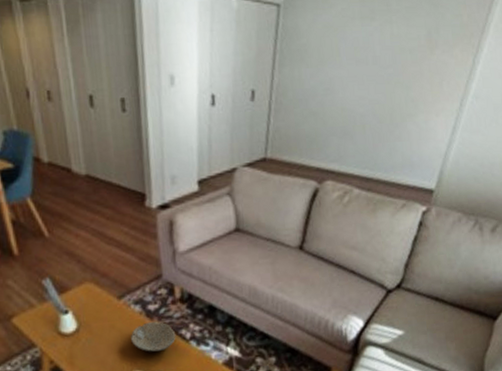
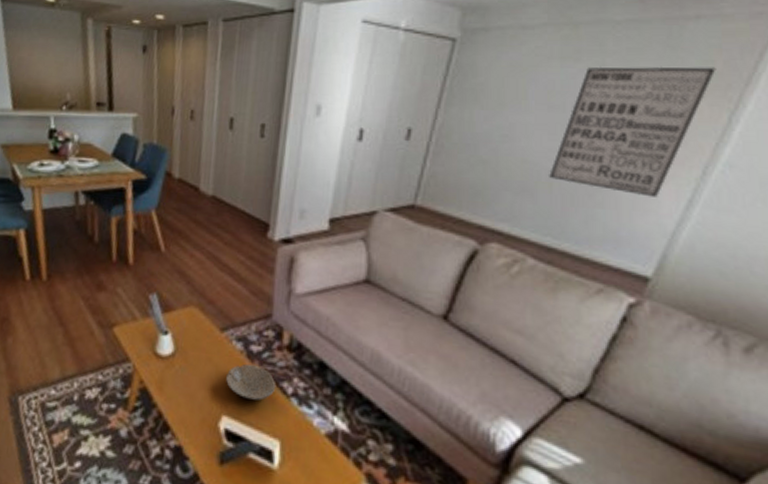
wall art: none [362,20,464,128] -> present [549,66,716,197]

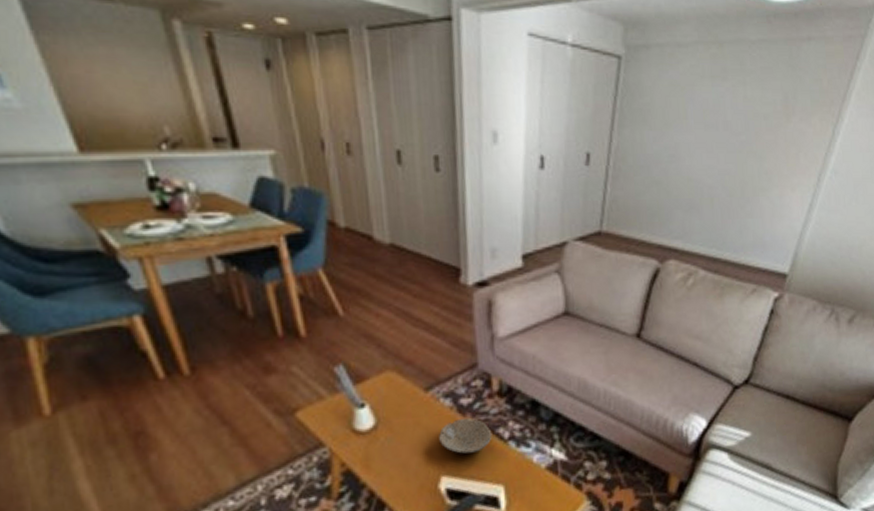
wall art: present [549,66,716,197] -> none [710,85,823,204]

